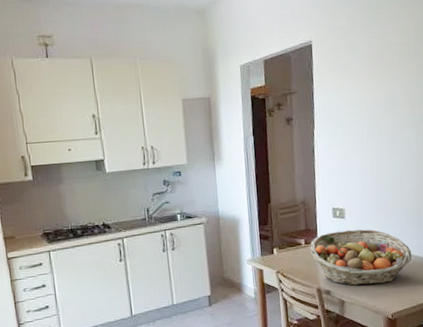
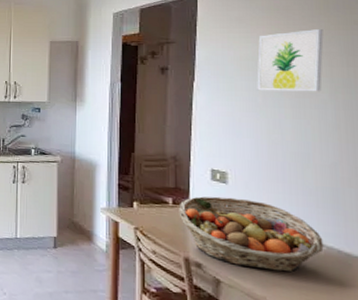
wall art: none [361,72,408,133] -> present [257,28,324,92]

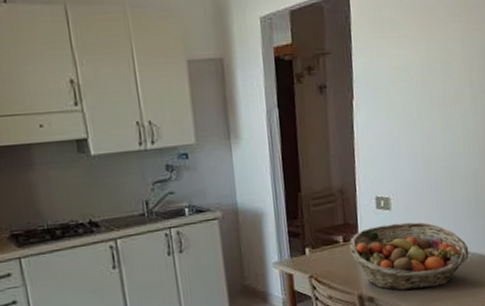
wall art: present [257,28,324,92] -> none [409,29,465,104]

